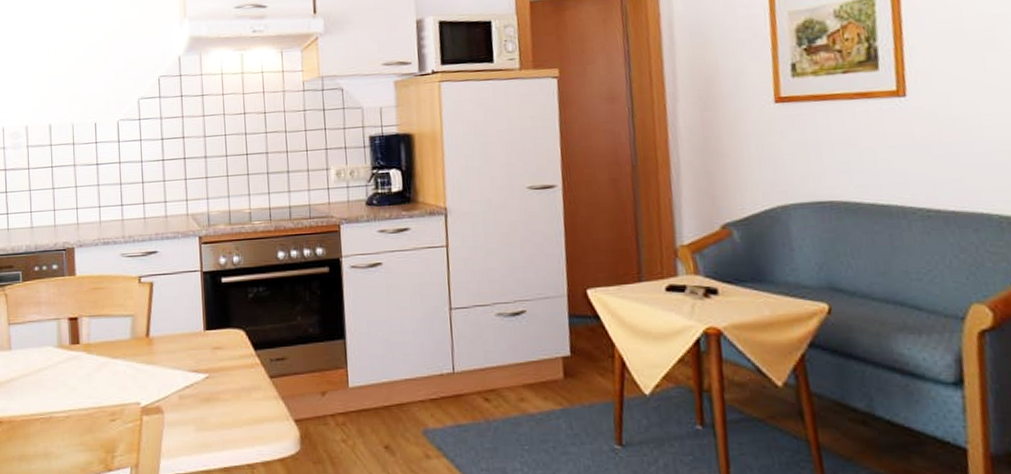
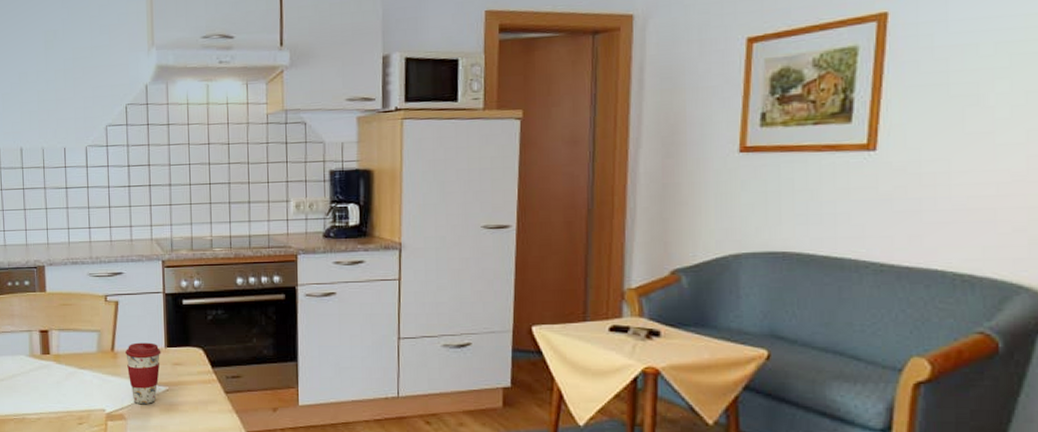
coffee cup: none [161,326,200,394] -> present [126,342,161,404]

